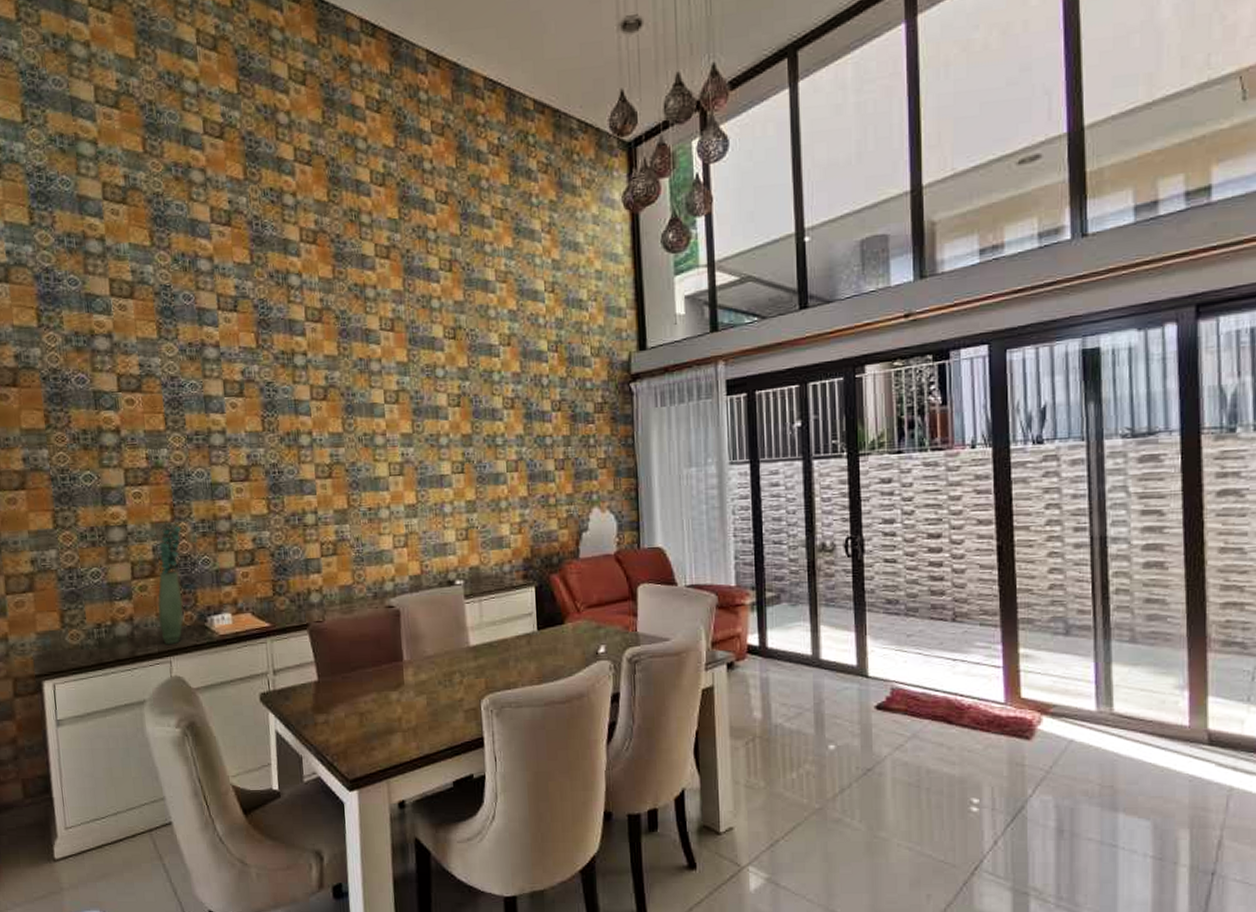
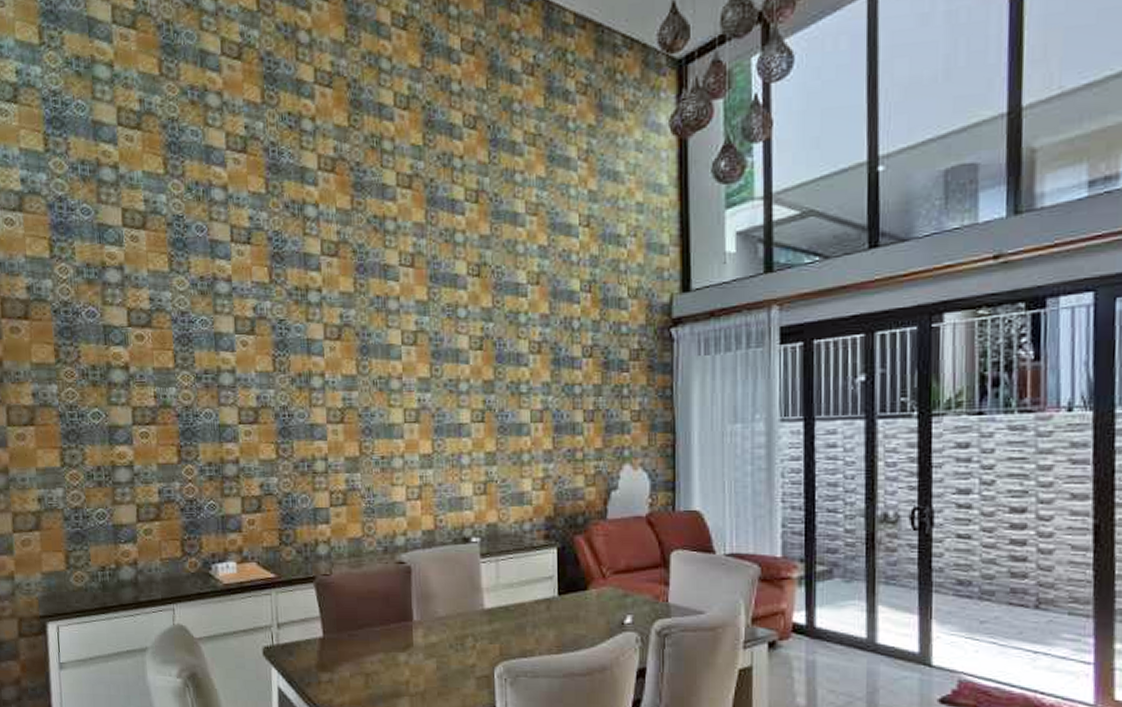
vase: present [158,519,183,646] -> none [162,461,188,592]

